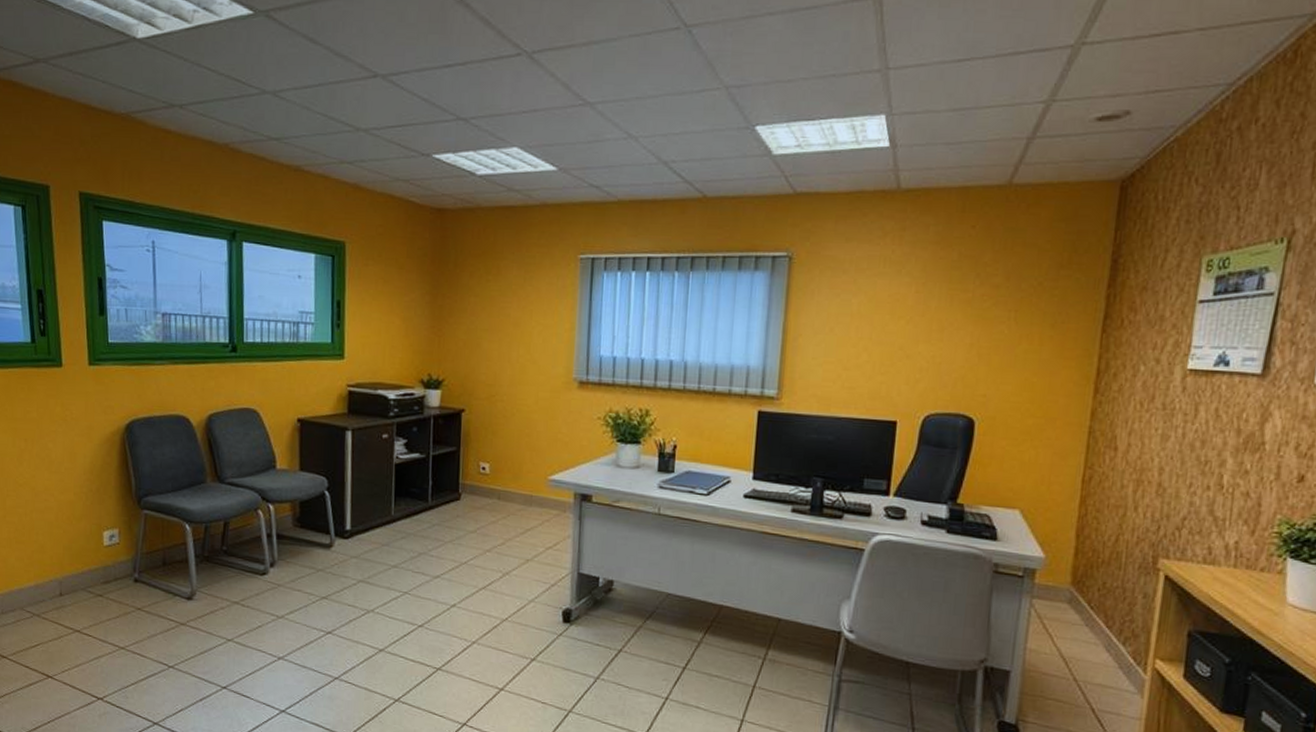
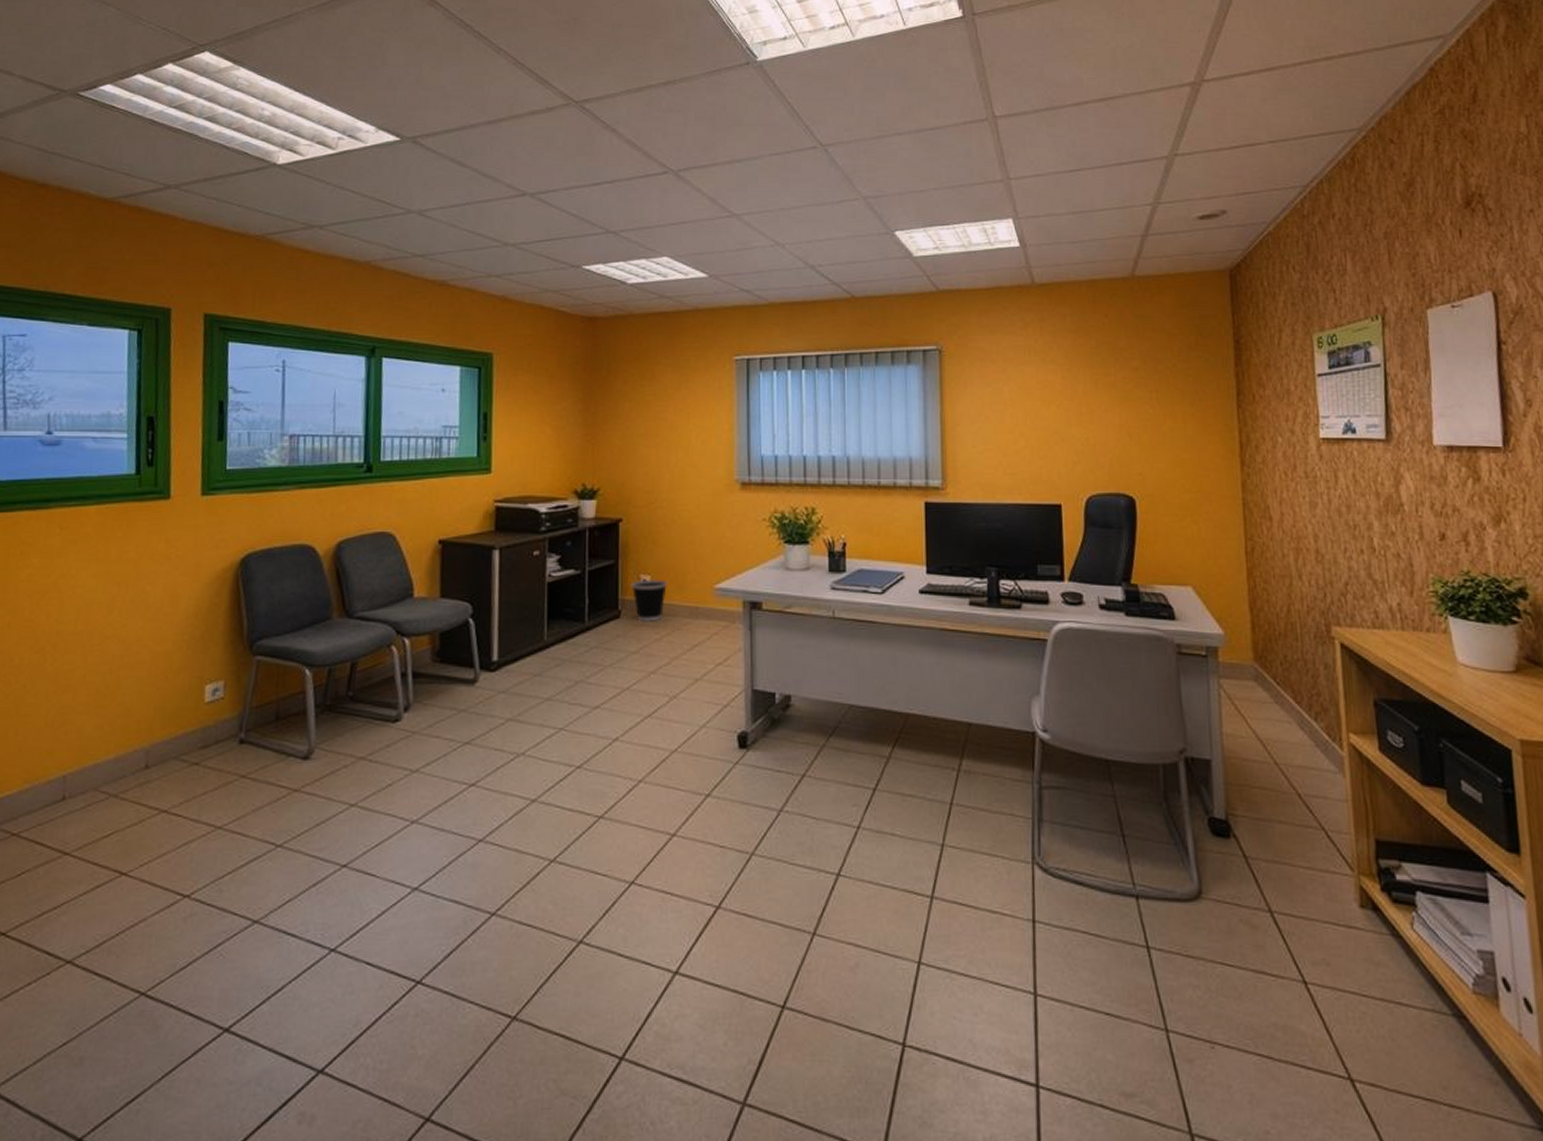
wastebasket: none [471,467,504,506] -> present [631,580,667,622]

